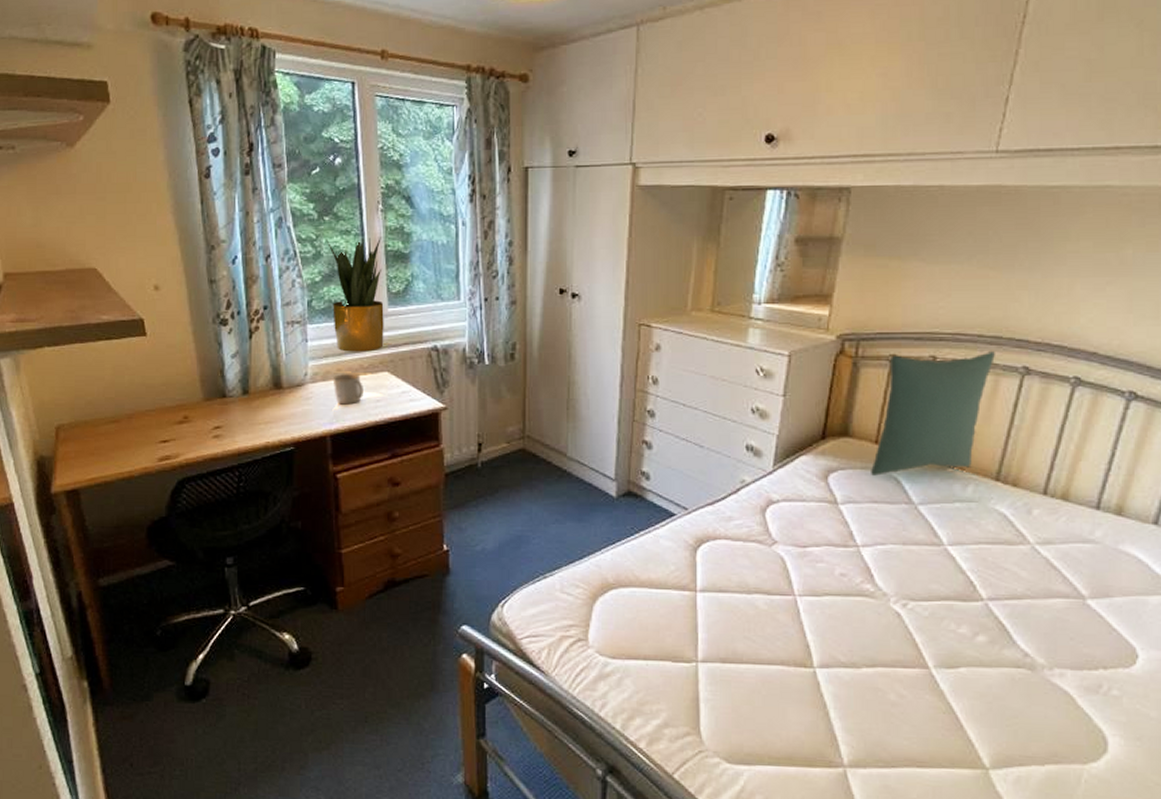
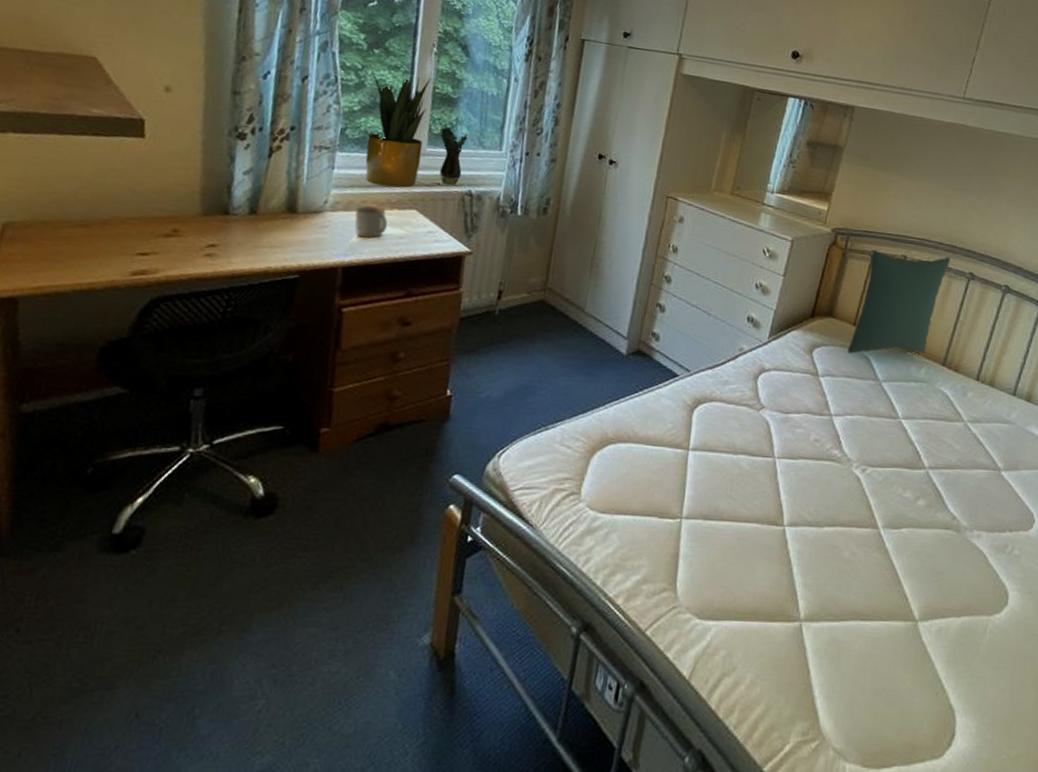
vase: none [396,282,425,343] -> present [439,124,468,186]

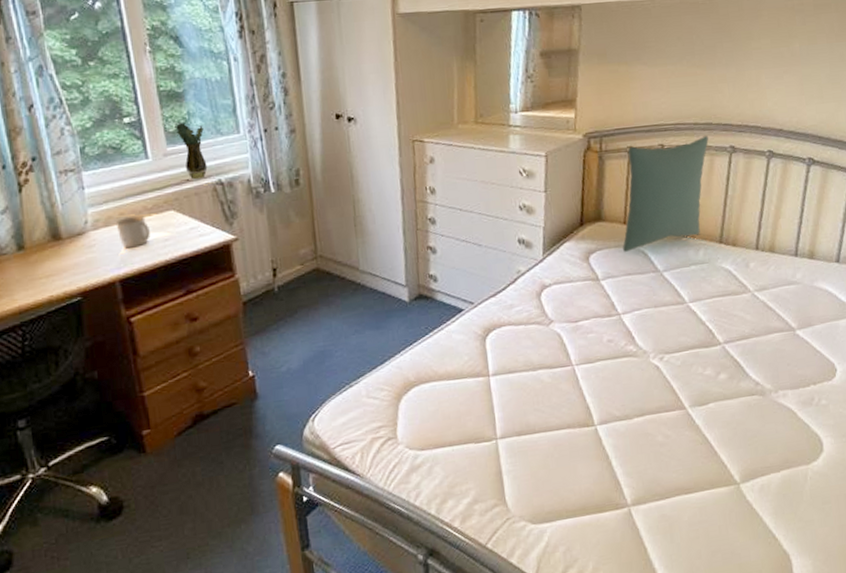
planter: present [365,71,431,188] -> none [93,77,167,196]

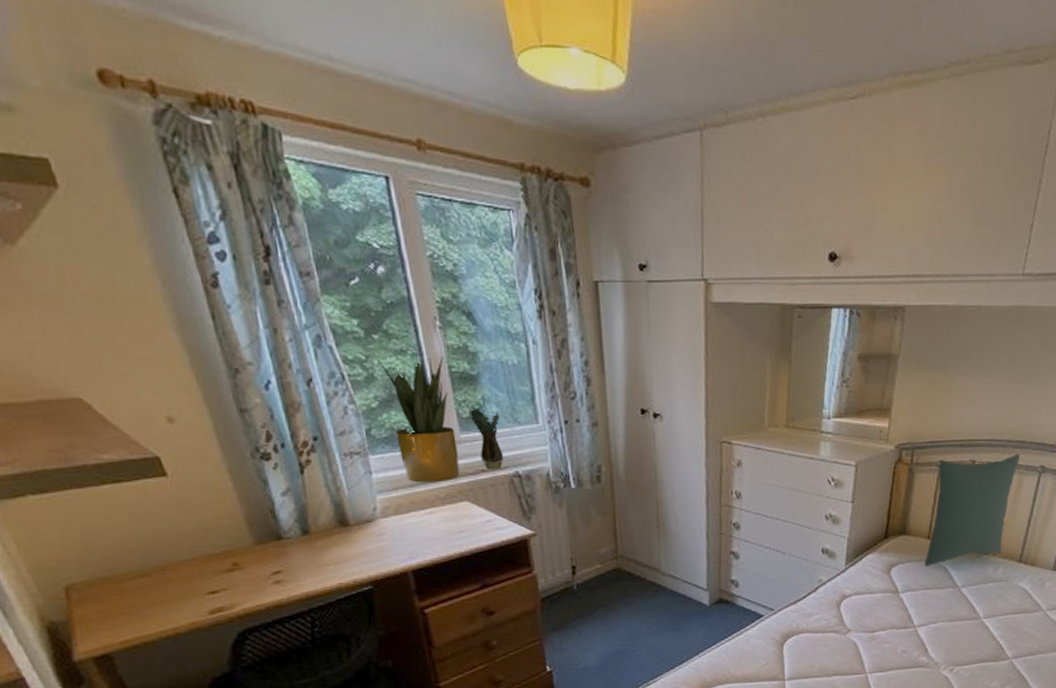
planter: none [93,77,167,196] -> present [378,356,460,483]
mug: present [115,215,150,249] -> none [406,504,444,539]

